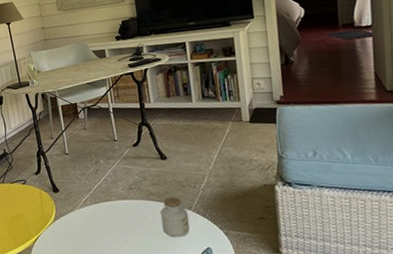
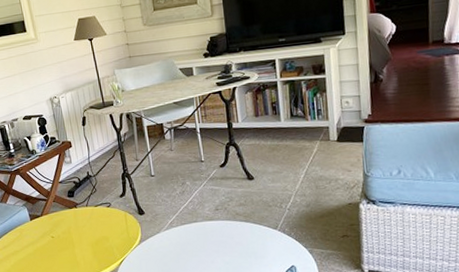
jar: present [160,197,190,237] -> none [246,217,275,256]

